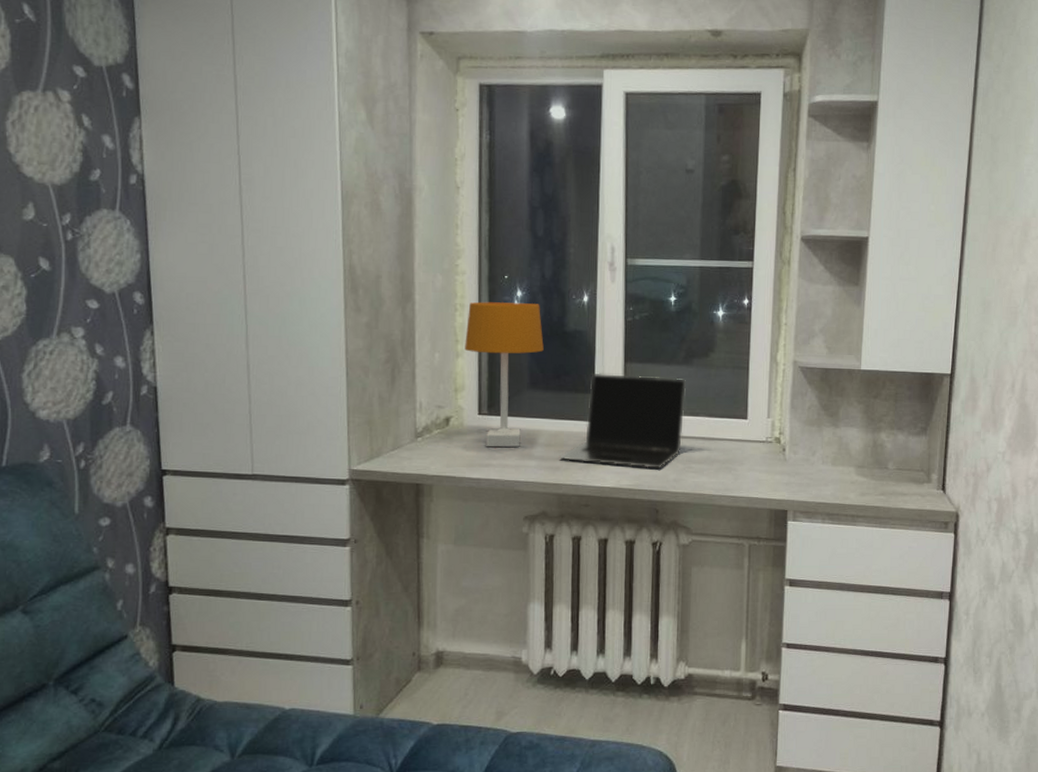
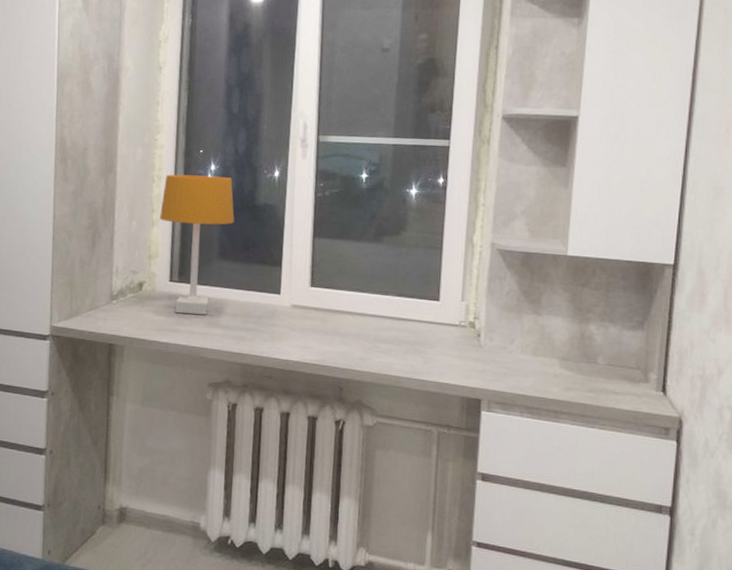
laptop: present [560,373,687,469] -> none [245,246,376,346]

